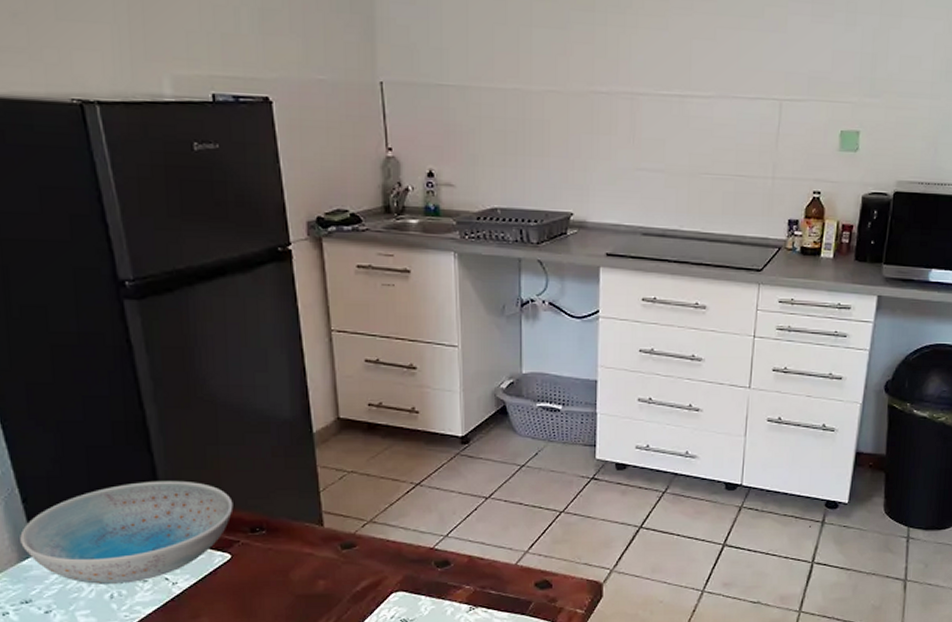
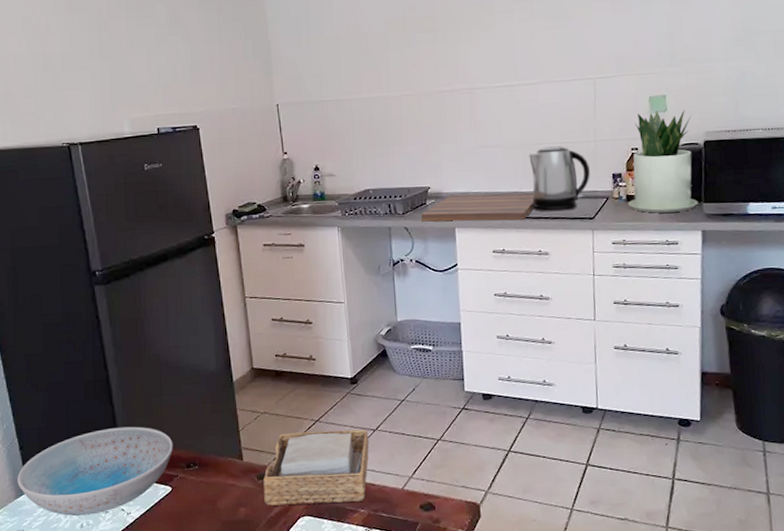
napkin holder: none [348,496,480,579] -> present [263,429,369,506]
cutting board: none [560,225,696,266] -> present [421,192,535,222]
kettle: none [693,178,763,259] -> present [529,146,590,212]
planter: none [802,149,885,272] -> present [628,109,698,213]

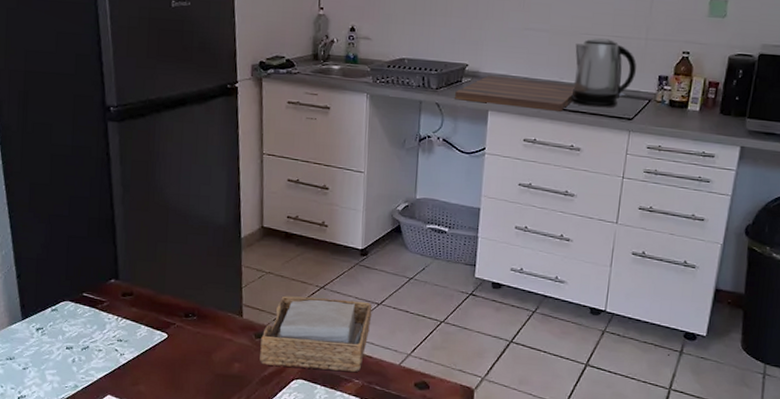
dish: present [17,426,173,516] -> none [12,268,174,351]
planter: present [628,109,698,213] -> none [670,15,751,125]

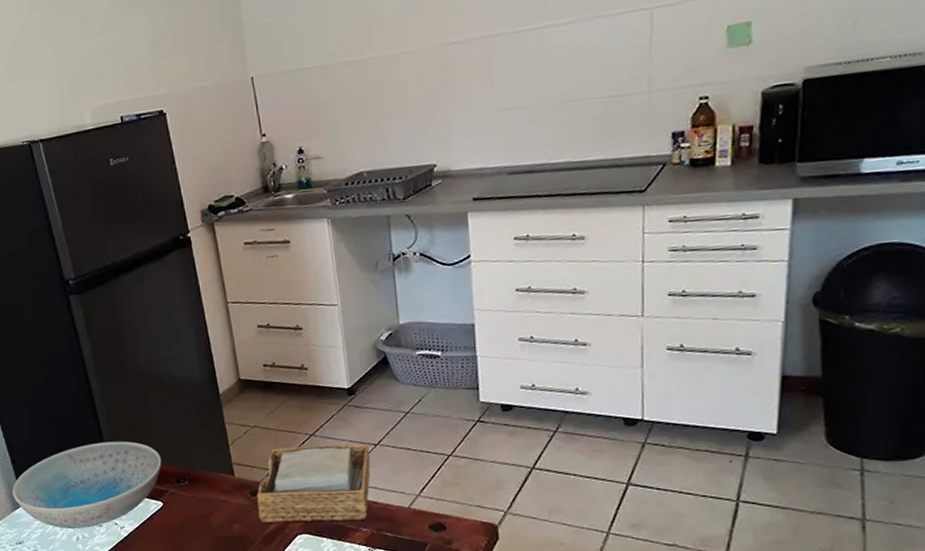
dish: none [12,268,174,351] -> present [12,441,162,529]
cutting board: present [455,75,575,113] -> none [426,162,568,207]
kettle: present [571,38,636,108] -> none [561,101,642,187]

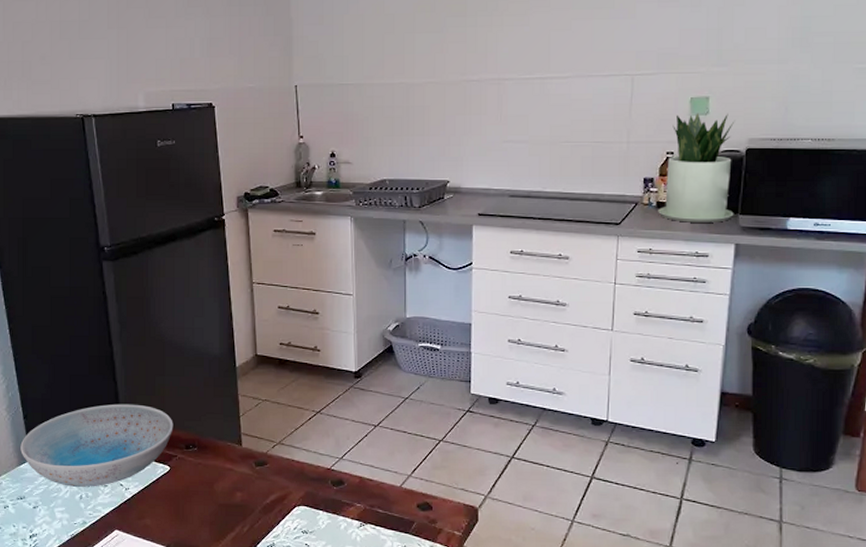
napkin holder: present [257,444,371,523] -> none [261,422,370,497]
planter: none [692,38,790,180] -> present [658,113,735,223]

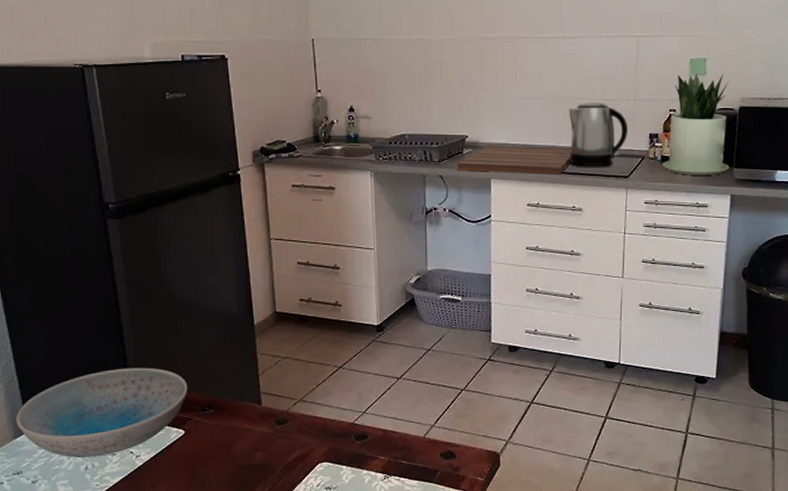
cutting board: none [438,190,558,222] -> present [457,145,571,176]
kettle: none [555,145,620,215] -> present [569,103,627,168]

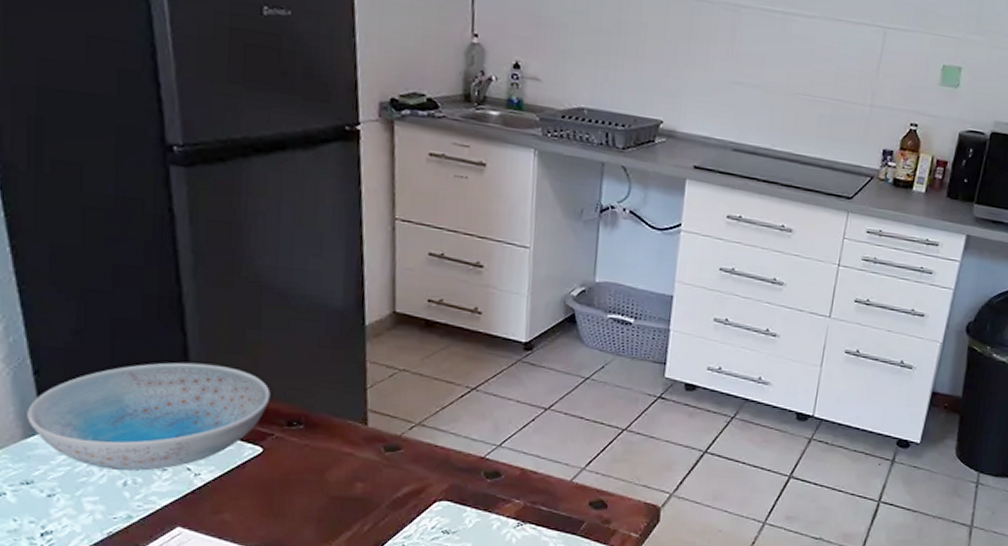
cutting board: present [457,145,571,176] -> none [646,136,789,186]
kettle: present [569,103,627,168] -> none [783,100,859,184]
planter: present [663,73,729,175] -> none [893,82,984,210]

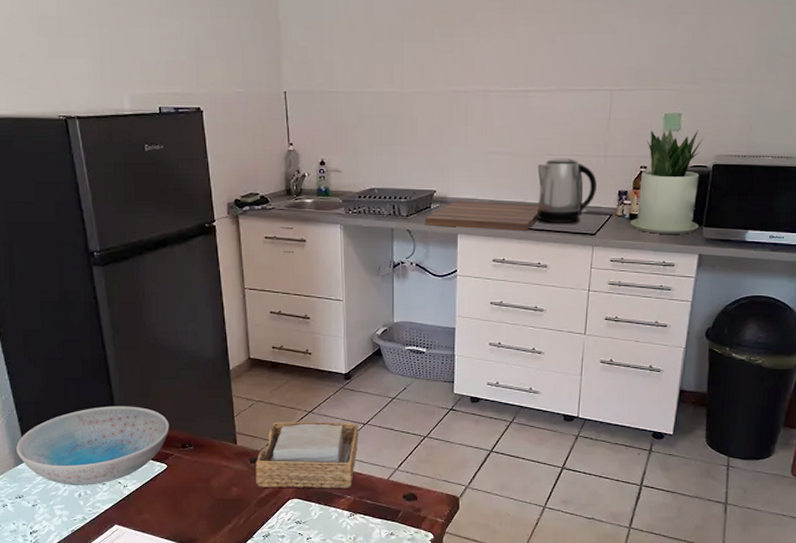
napkin holder: none [391,398,538,492] -> present [256,422,359,489]
cutting board: none [646,136,789,186] -> present [425,200,539,232]
kettle: none [783,100,859,184] -> present [536,158,597,225]
planter: none [893,82,984,210] -> present [630,129,704,234]

